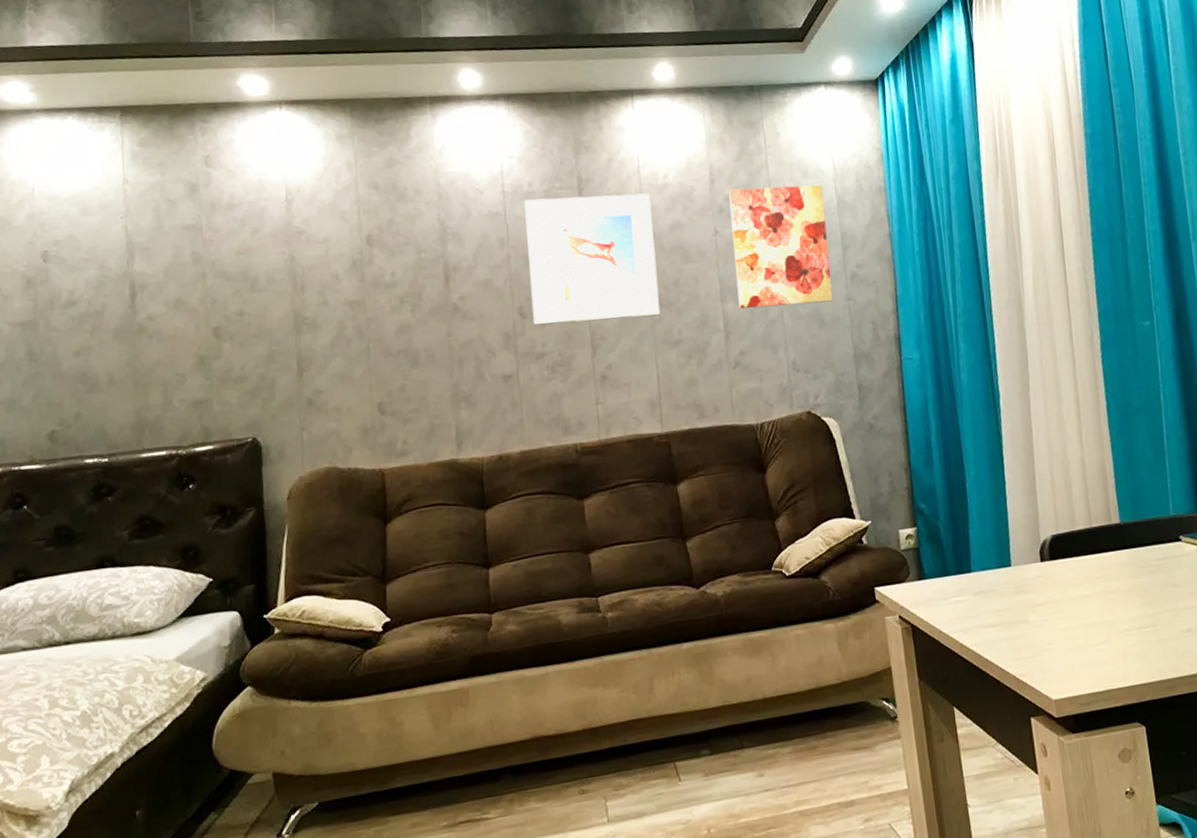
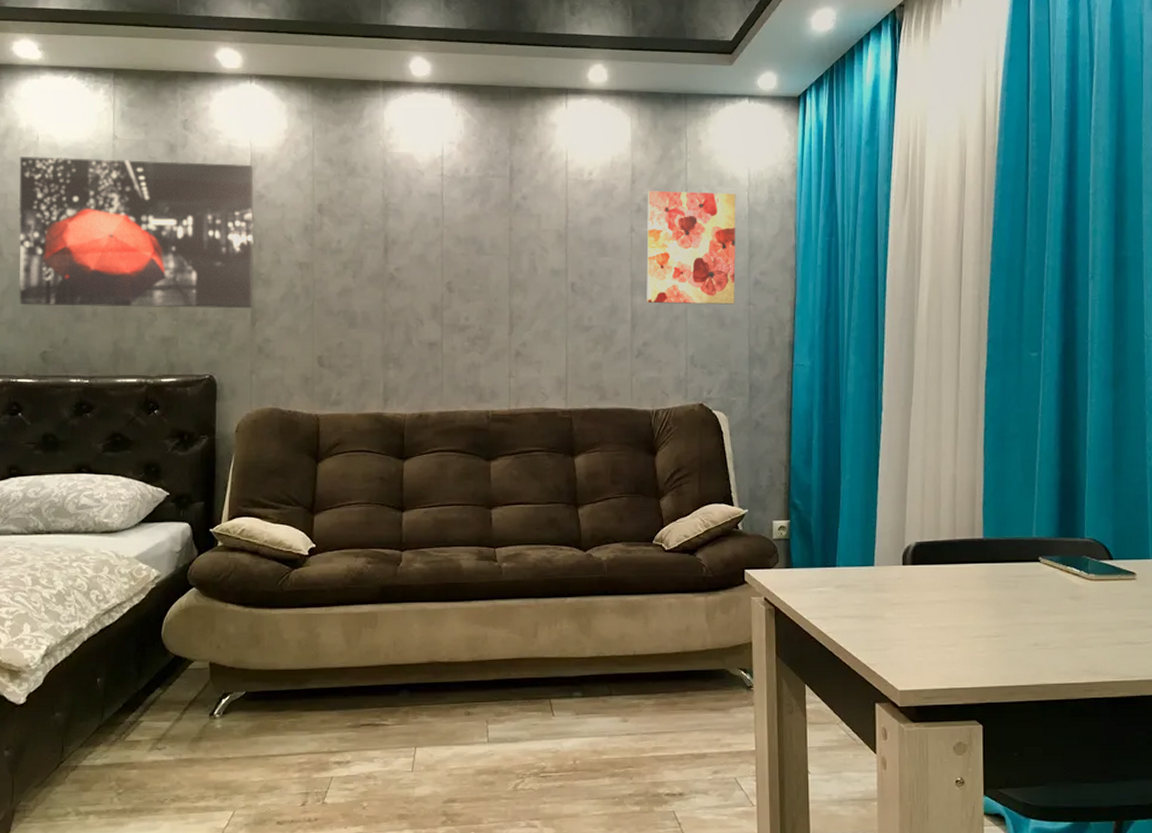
wall art: none [12,198,299,380] -> present [18,157,254,309]
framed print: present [524,193,660,324] -> none [459,184,575,301]

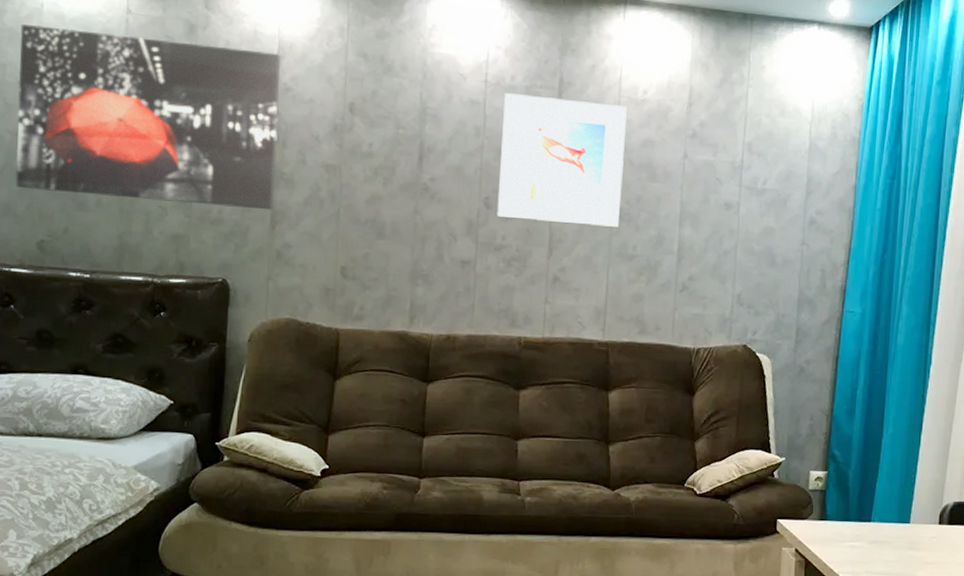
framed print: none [459,184,575,301] -> present [496,93,628,227]
wall art: present [646,190,736,305] -> none [695,115,797,243]

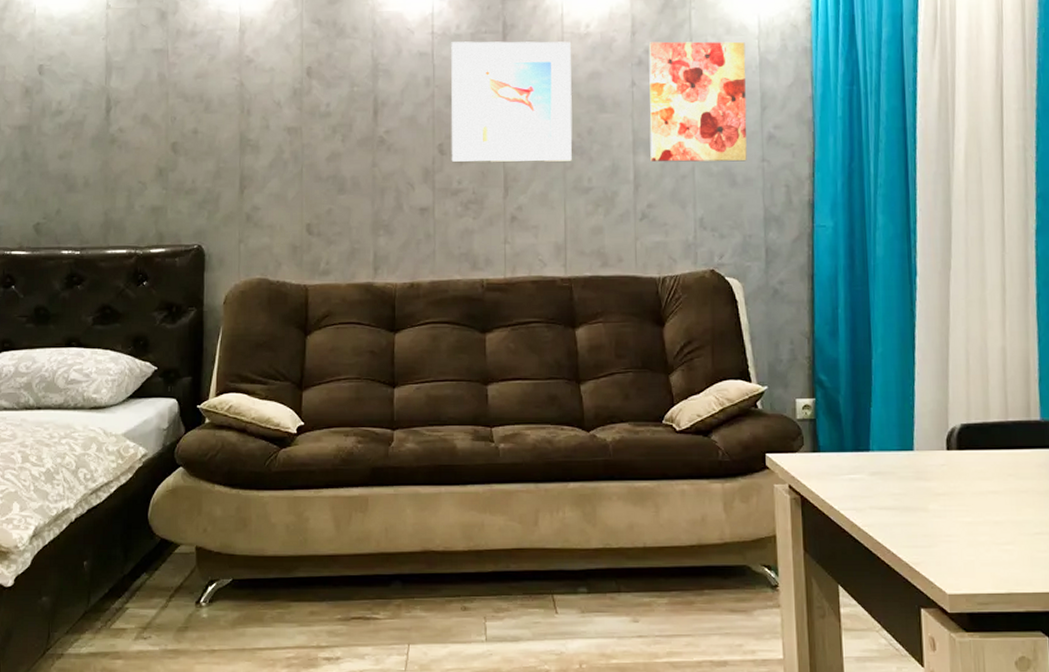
wall art: present [15,24,281,211] -> none [14,28,243,177]
wall art: none [695,115,797,243] -> present [648,41,747,162]

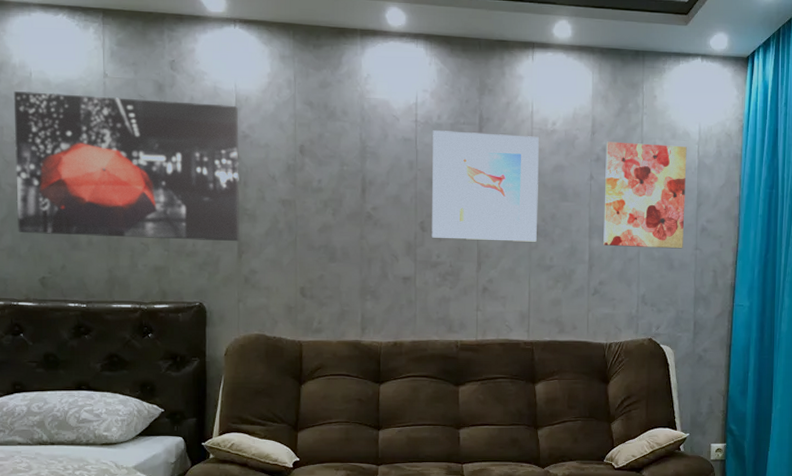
wall art: none [14,28,243,177] -> present [13,91,239,242]

